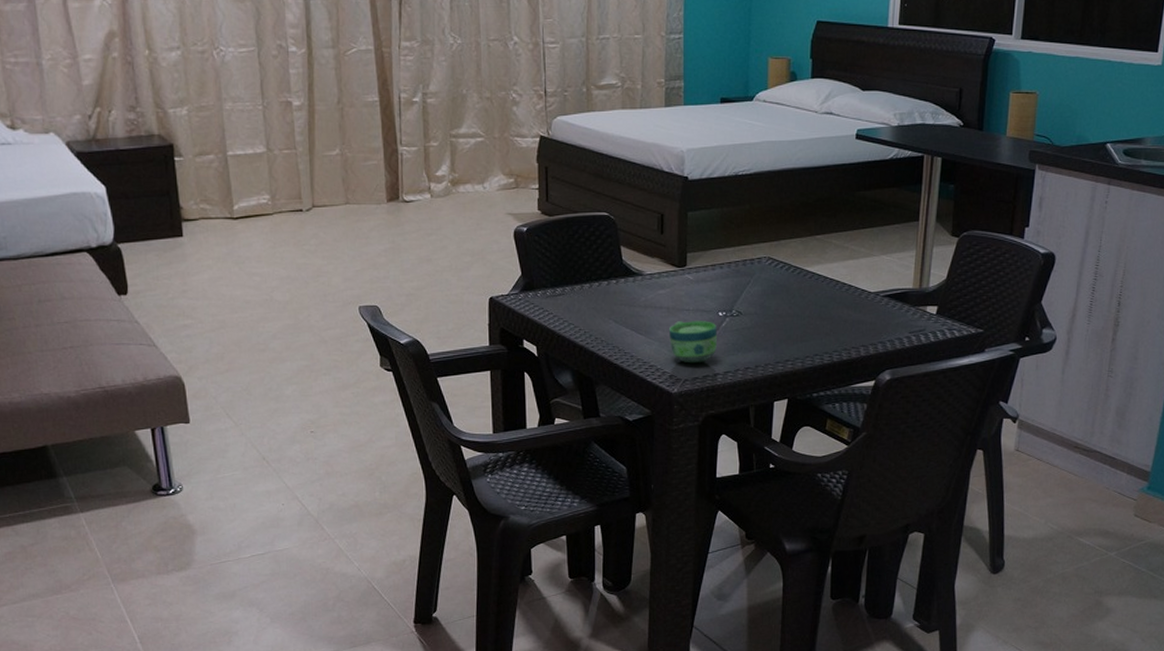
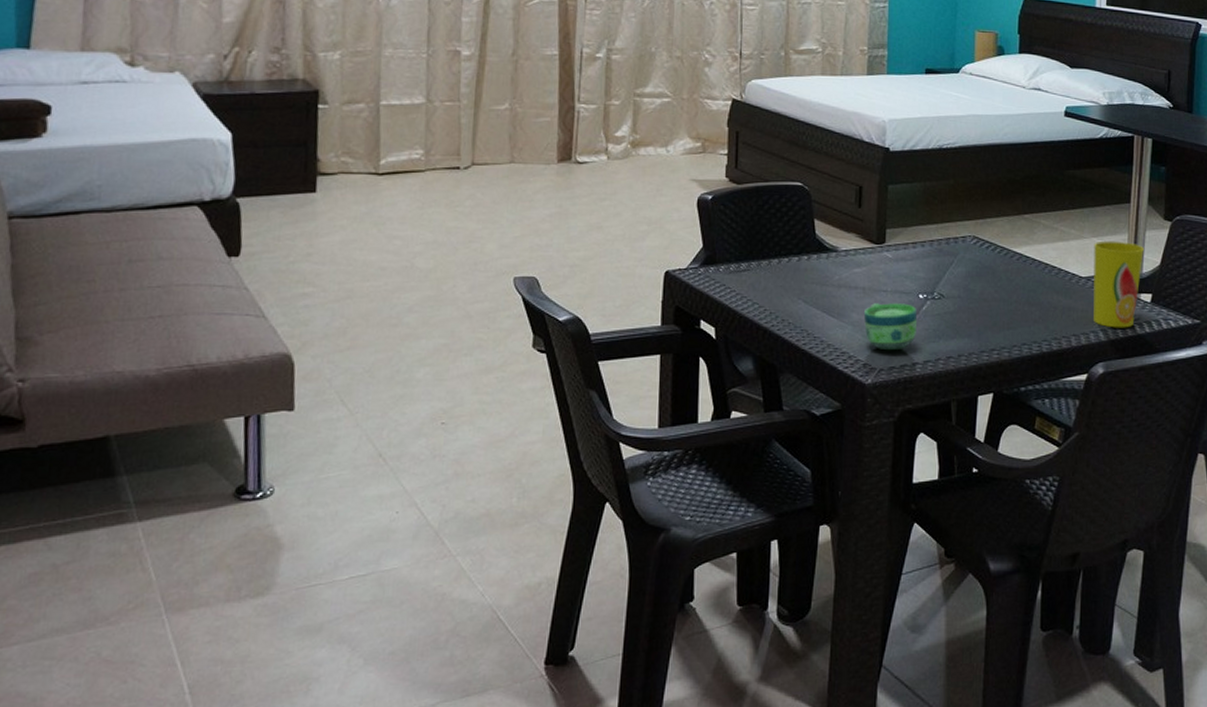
cup: none [881,257,932,339] -> present [1094,240,1145,328]

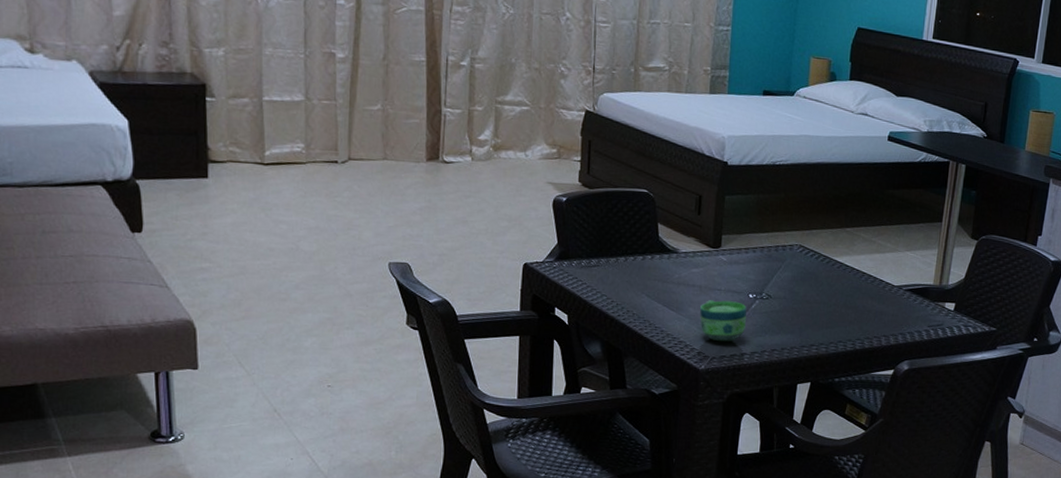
cup: present [1094,240,1145,328] -> none [902,254,952,332]

